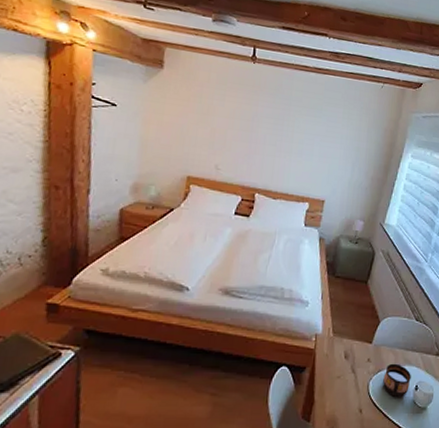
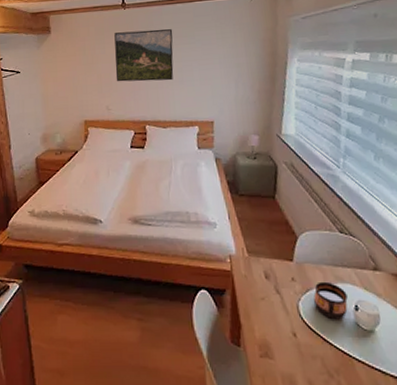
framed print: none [231,86,301,151] -> present [114,29,174,82]

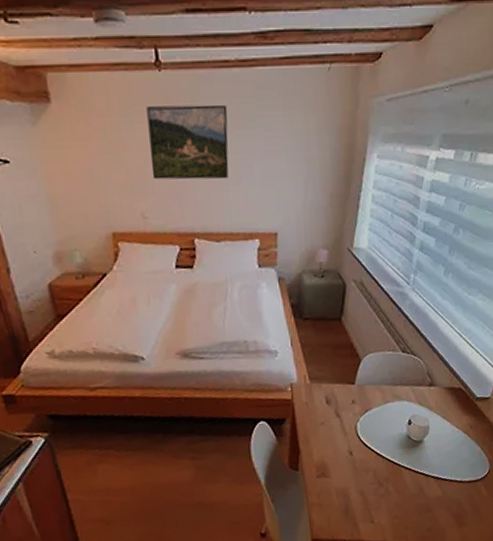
cup: present [314,281,348,320] -> none [372,400,403,436]

